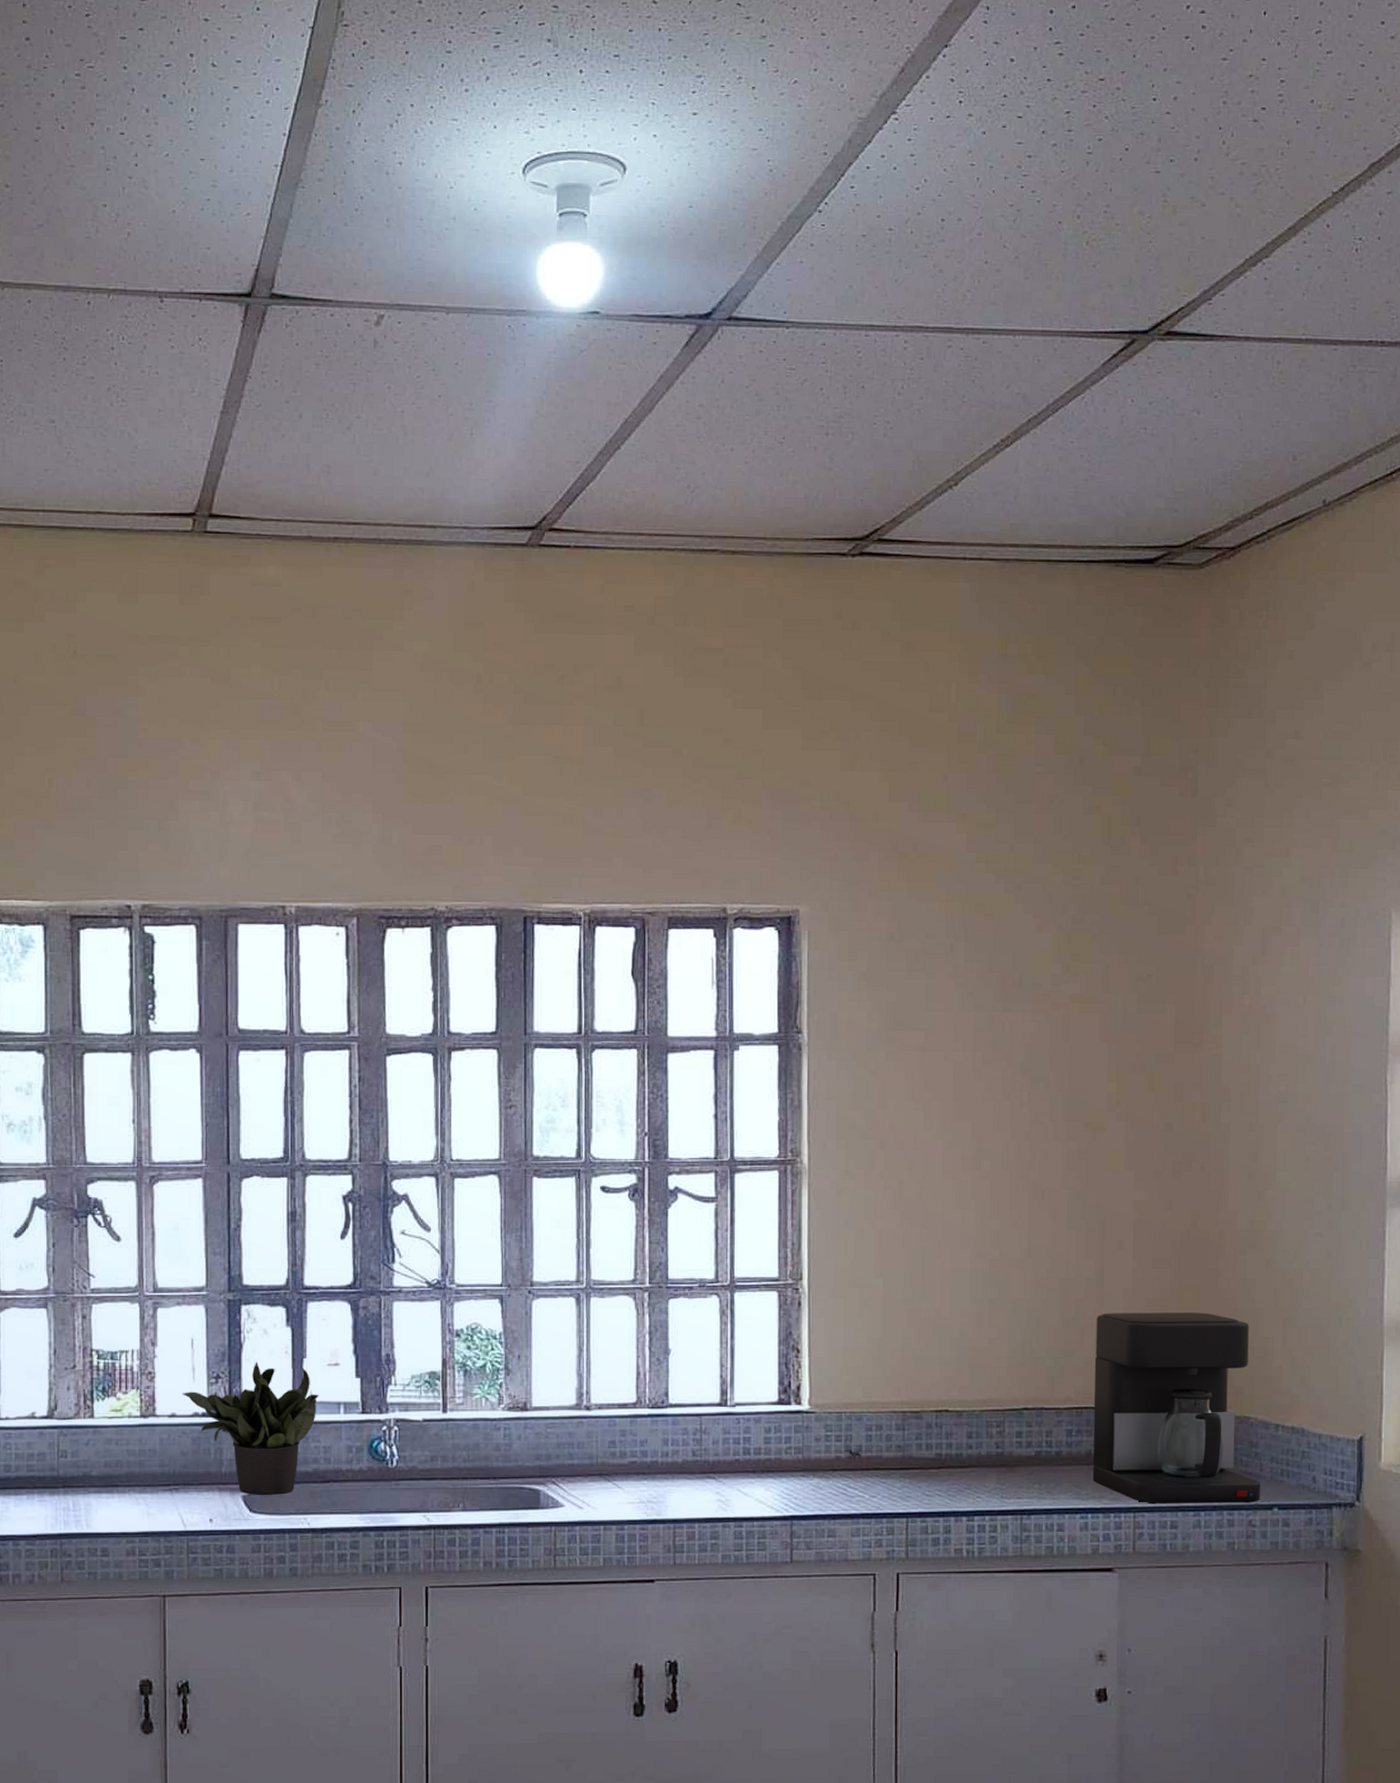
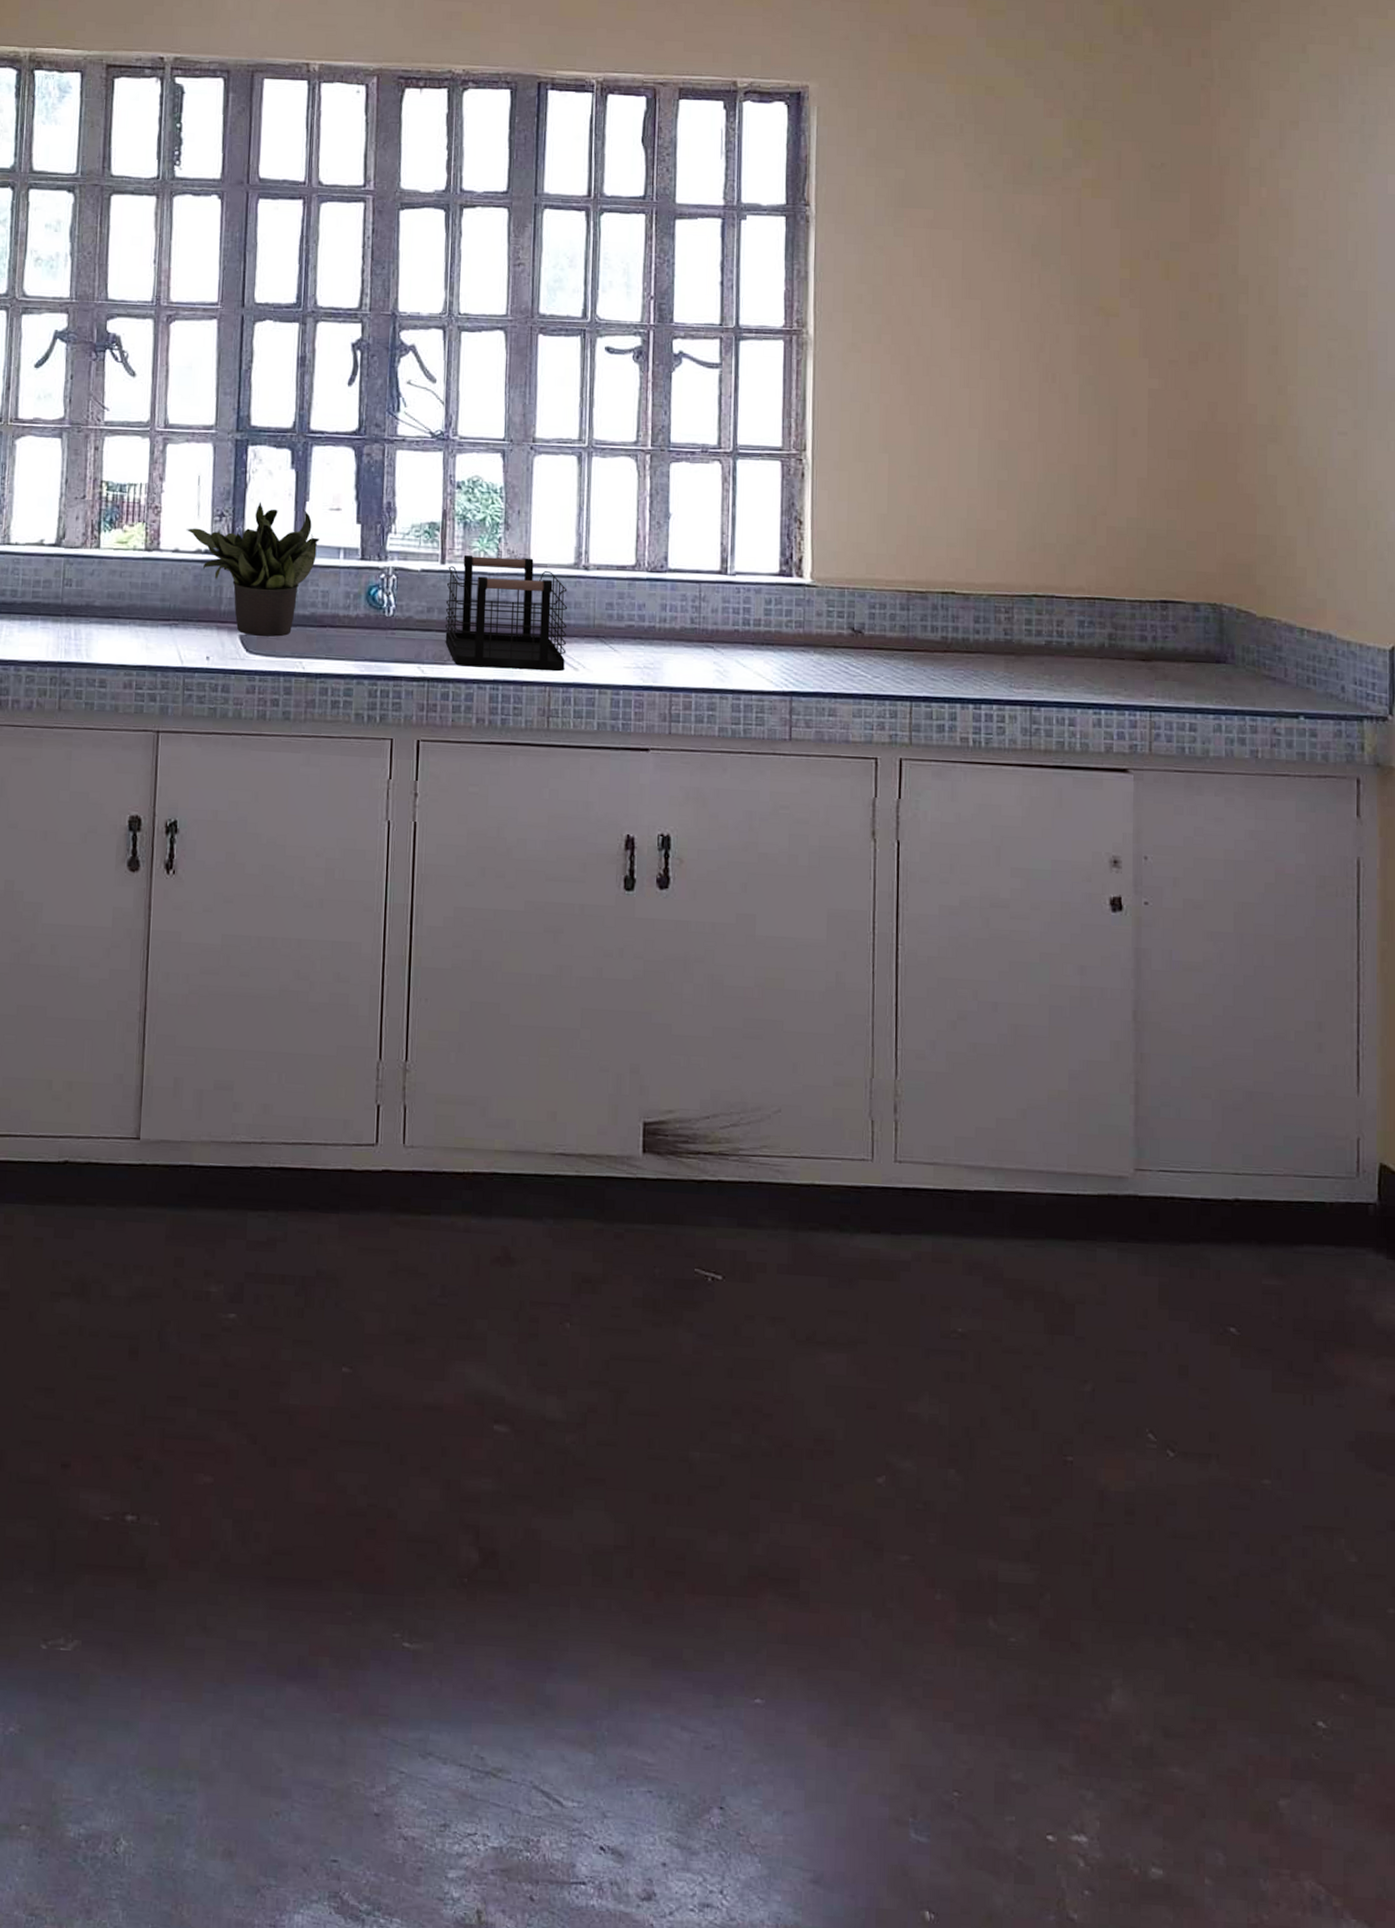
dish rack: none [448,1401,571,1512] -> present [444,554,568,671]
coffee maker: present [1092,1313,1261,1504] -> none [1106,501,1286,710]

